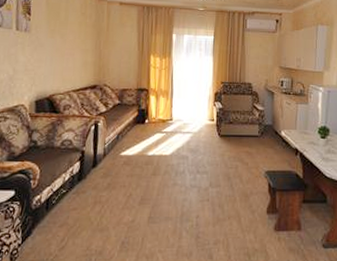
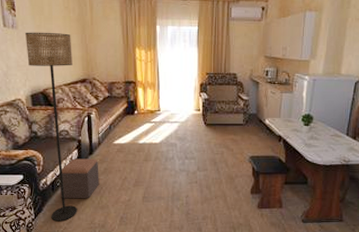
floor lamp: none [36,36,85,248] -> present [25,32,78,222]
footstool: none [55,172,102,220] -> present [59,158,99,199]

